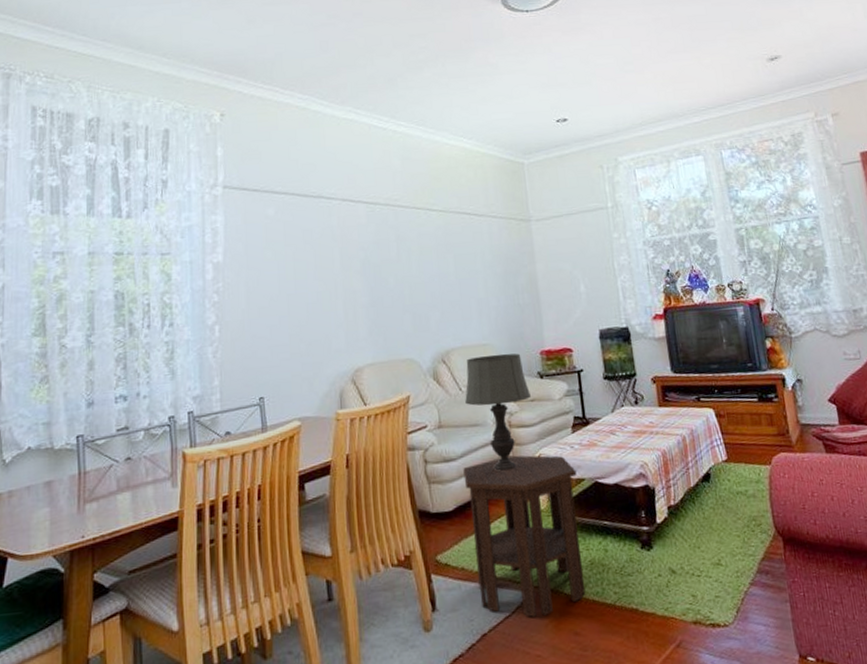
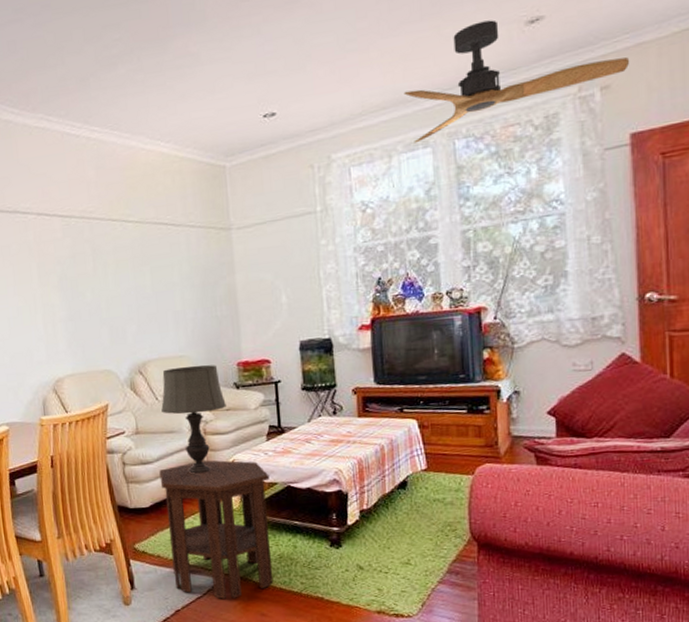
ceiling fan: none [675,55,851,152] -> present [404,20,630,144]

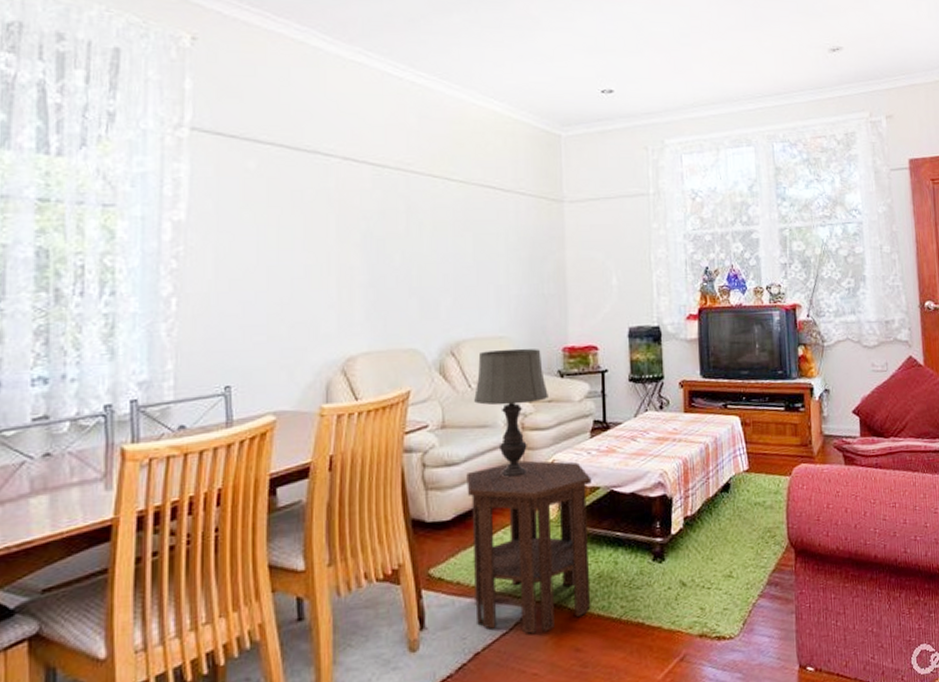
ceiling fan: present [404,20,630,144] -> none [730,41,907,141]

